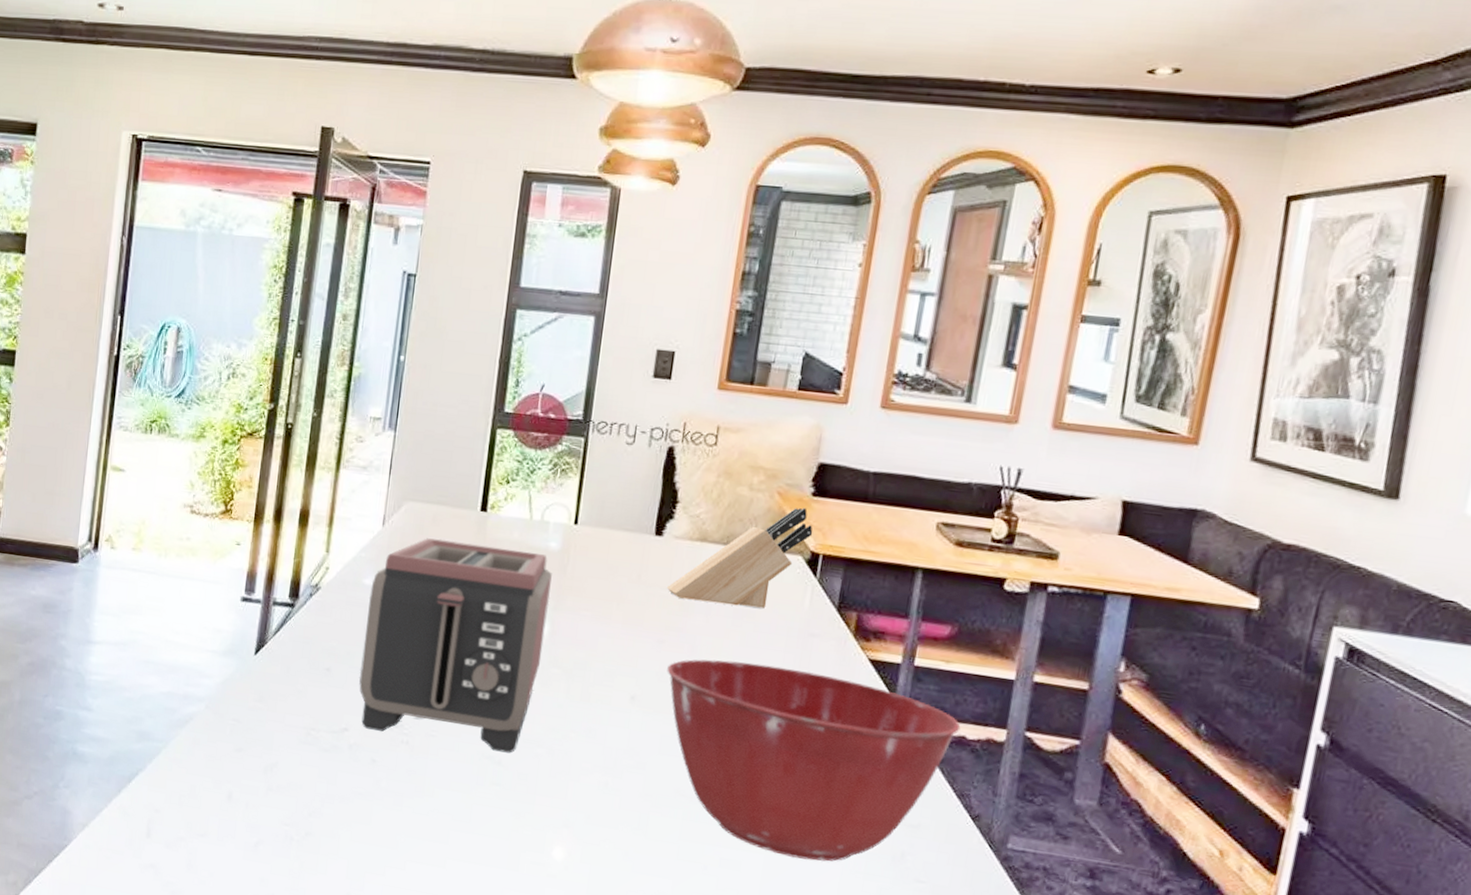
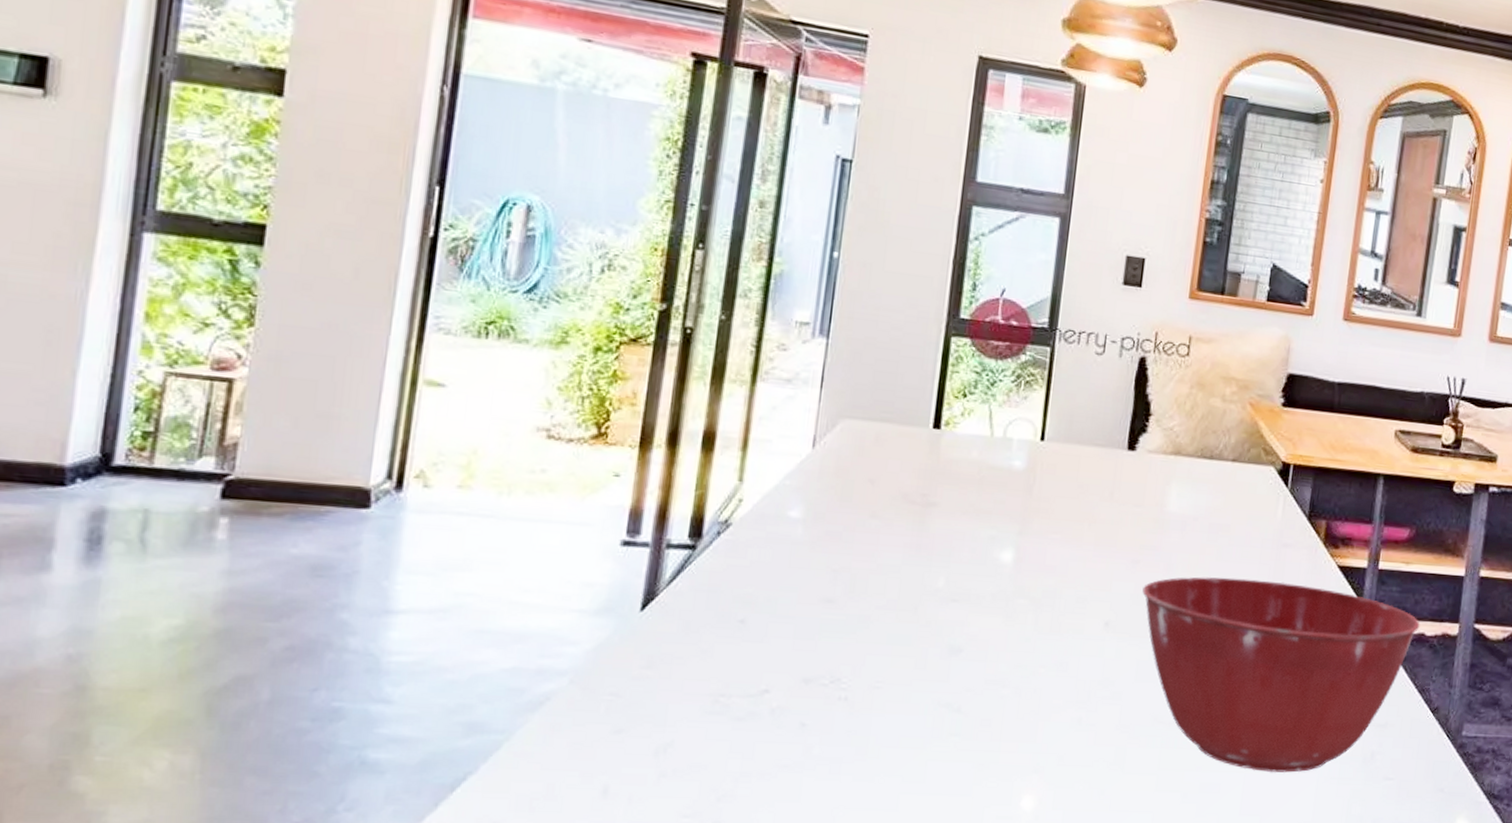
toaster: present [359,538,552,753] -> none [783,460,1017,698]
knife block: present [667,507,813,608] -> none [1141,418,1284,521]

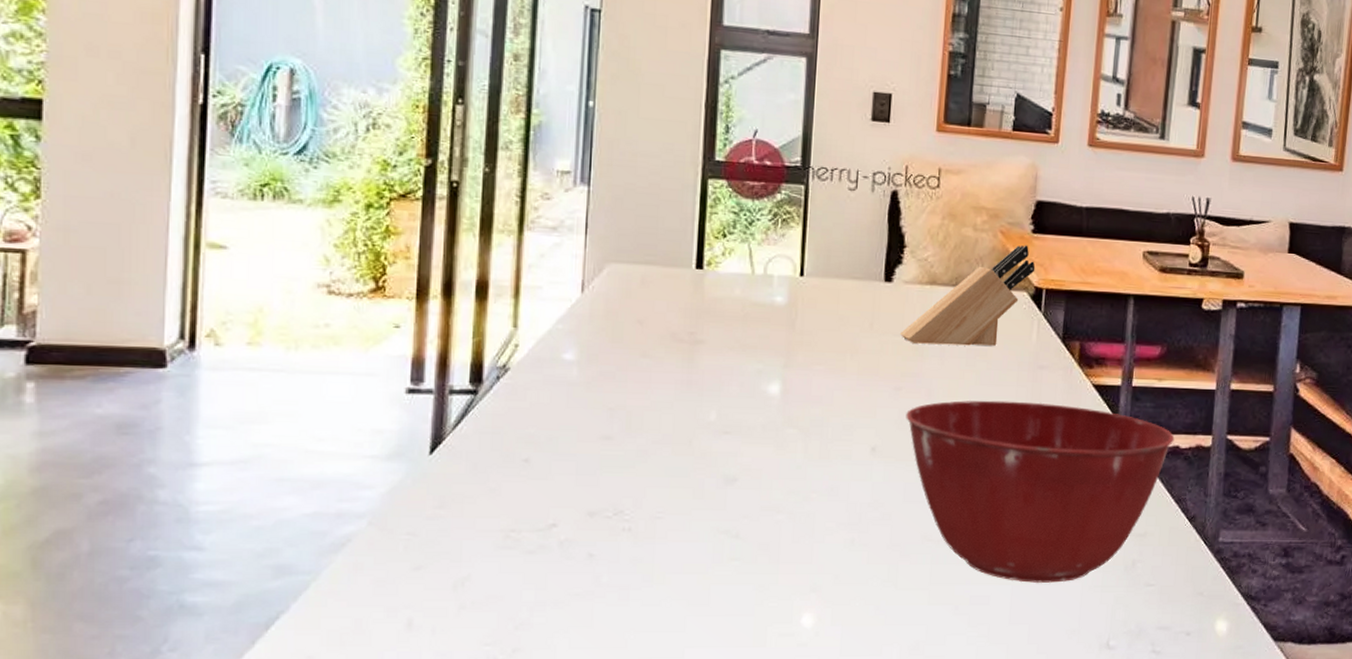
knife block: none [1141,418,1284,521] -> present [900,245,1036,346]

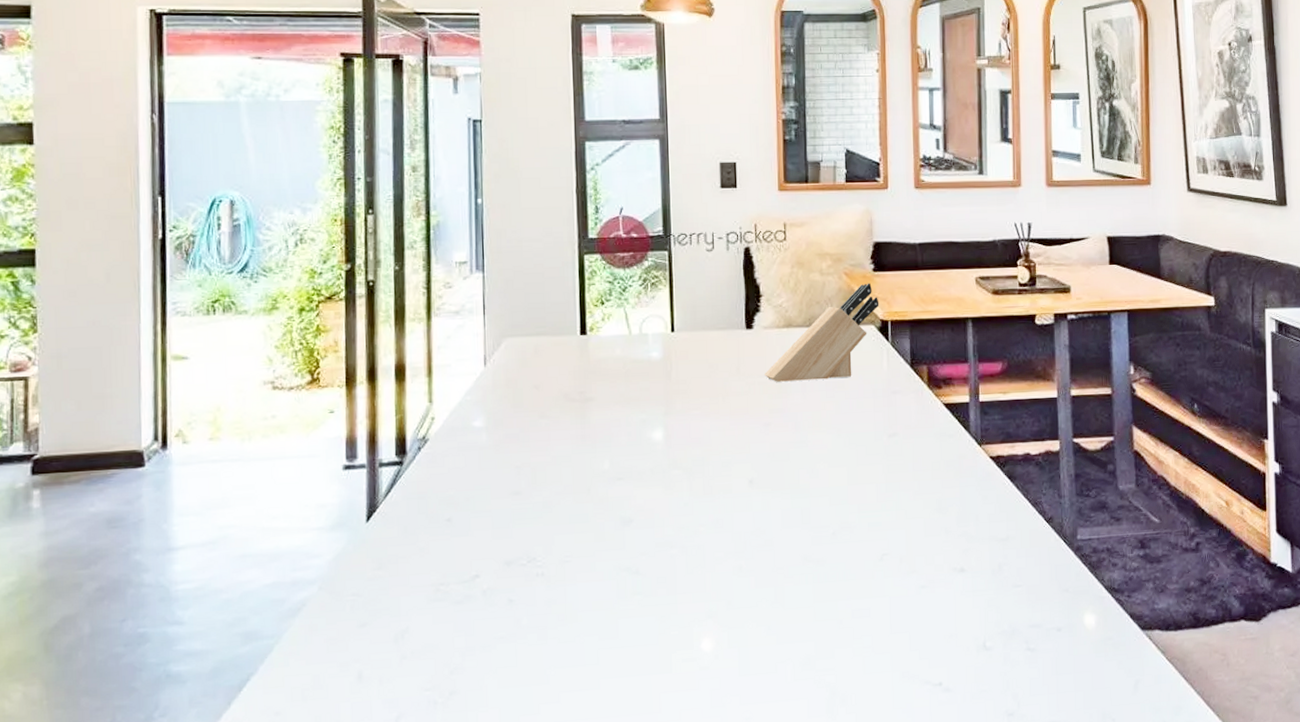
mixing bowl: present [906,400,1175,583] -> none [777,424,1024,593]

